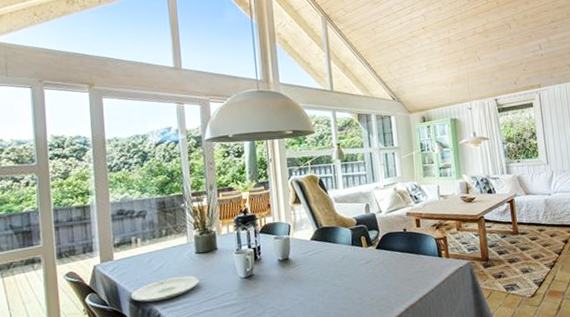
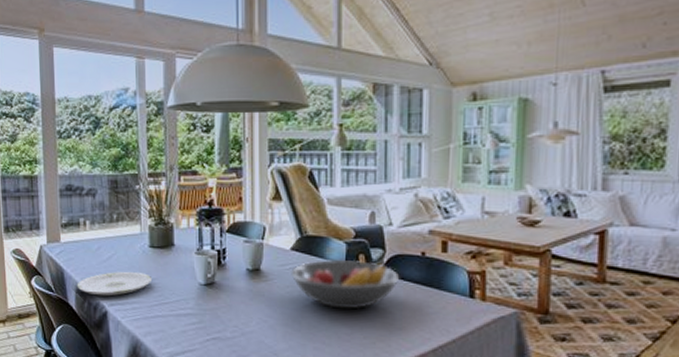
fruit bowl: none [312,241,391,281] -> present [291,259,400,310]

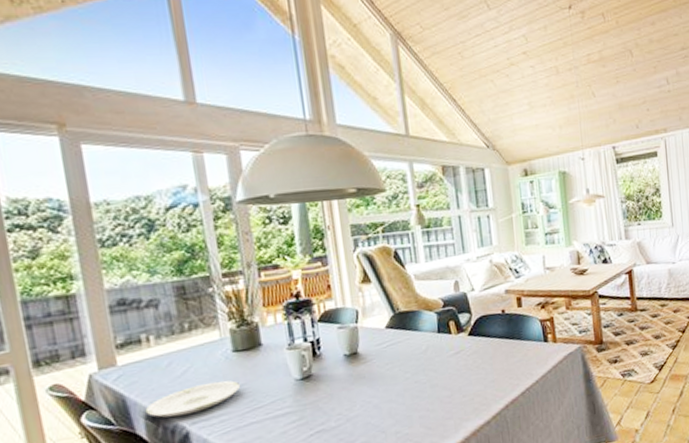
fruit bowl: present [291,259,400,310] -> none [388,326,487,376]

